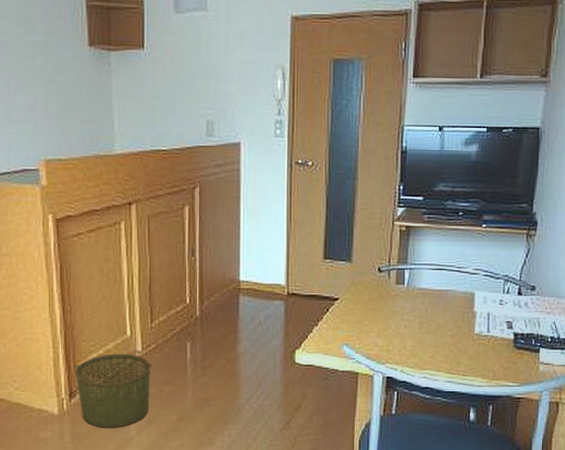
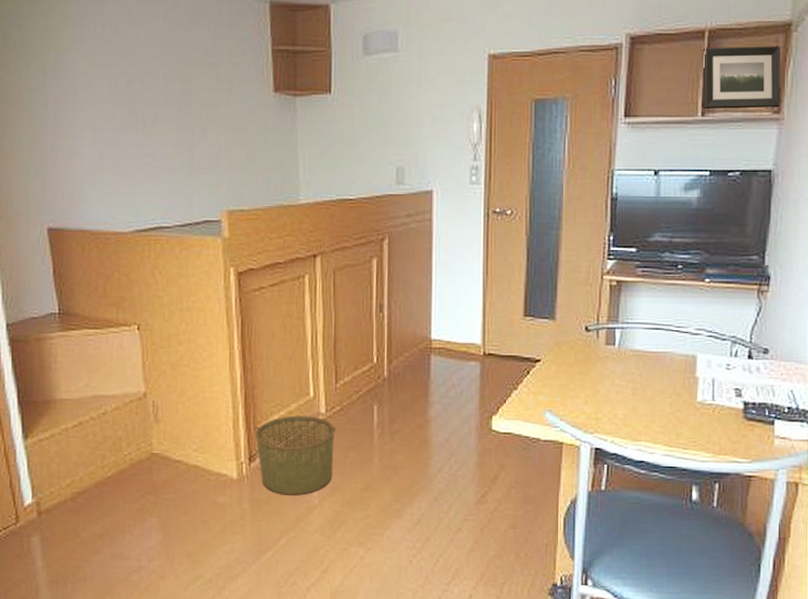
picture frame: none [481,15,549,72] -> present [702,46,782,109]

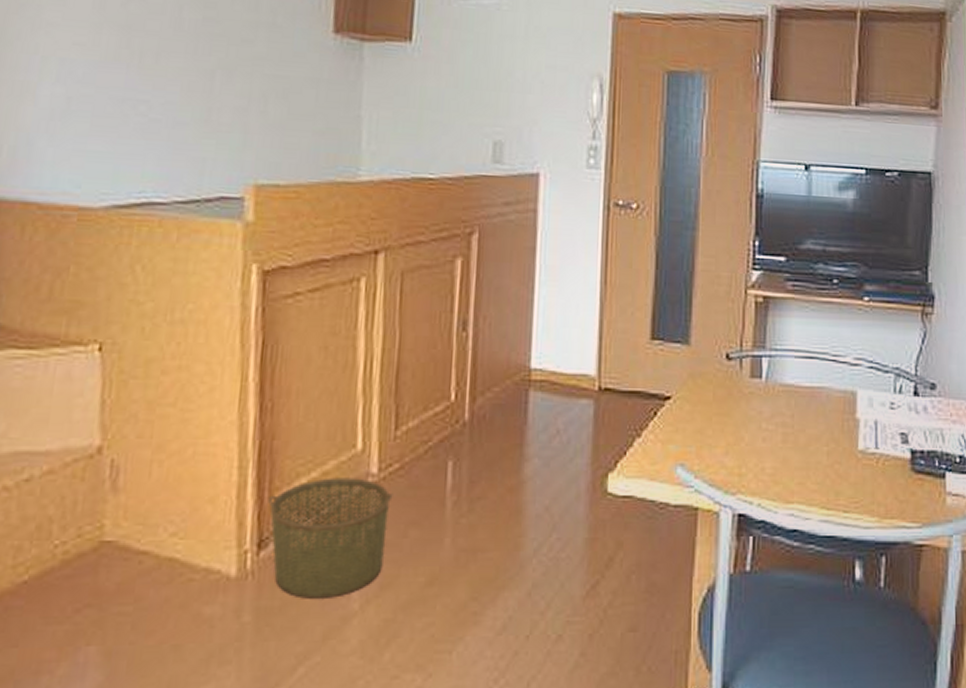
picture frame: present [702,46,782,109] -> none [855,29,938,103]

